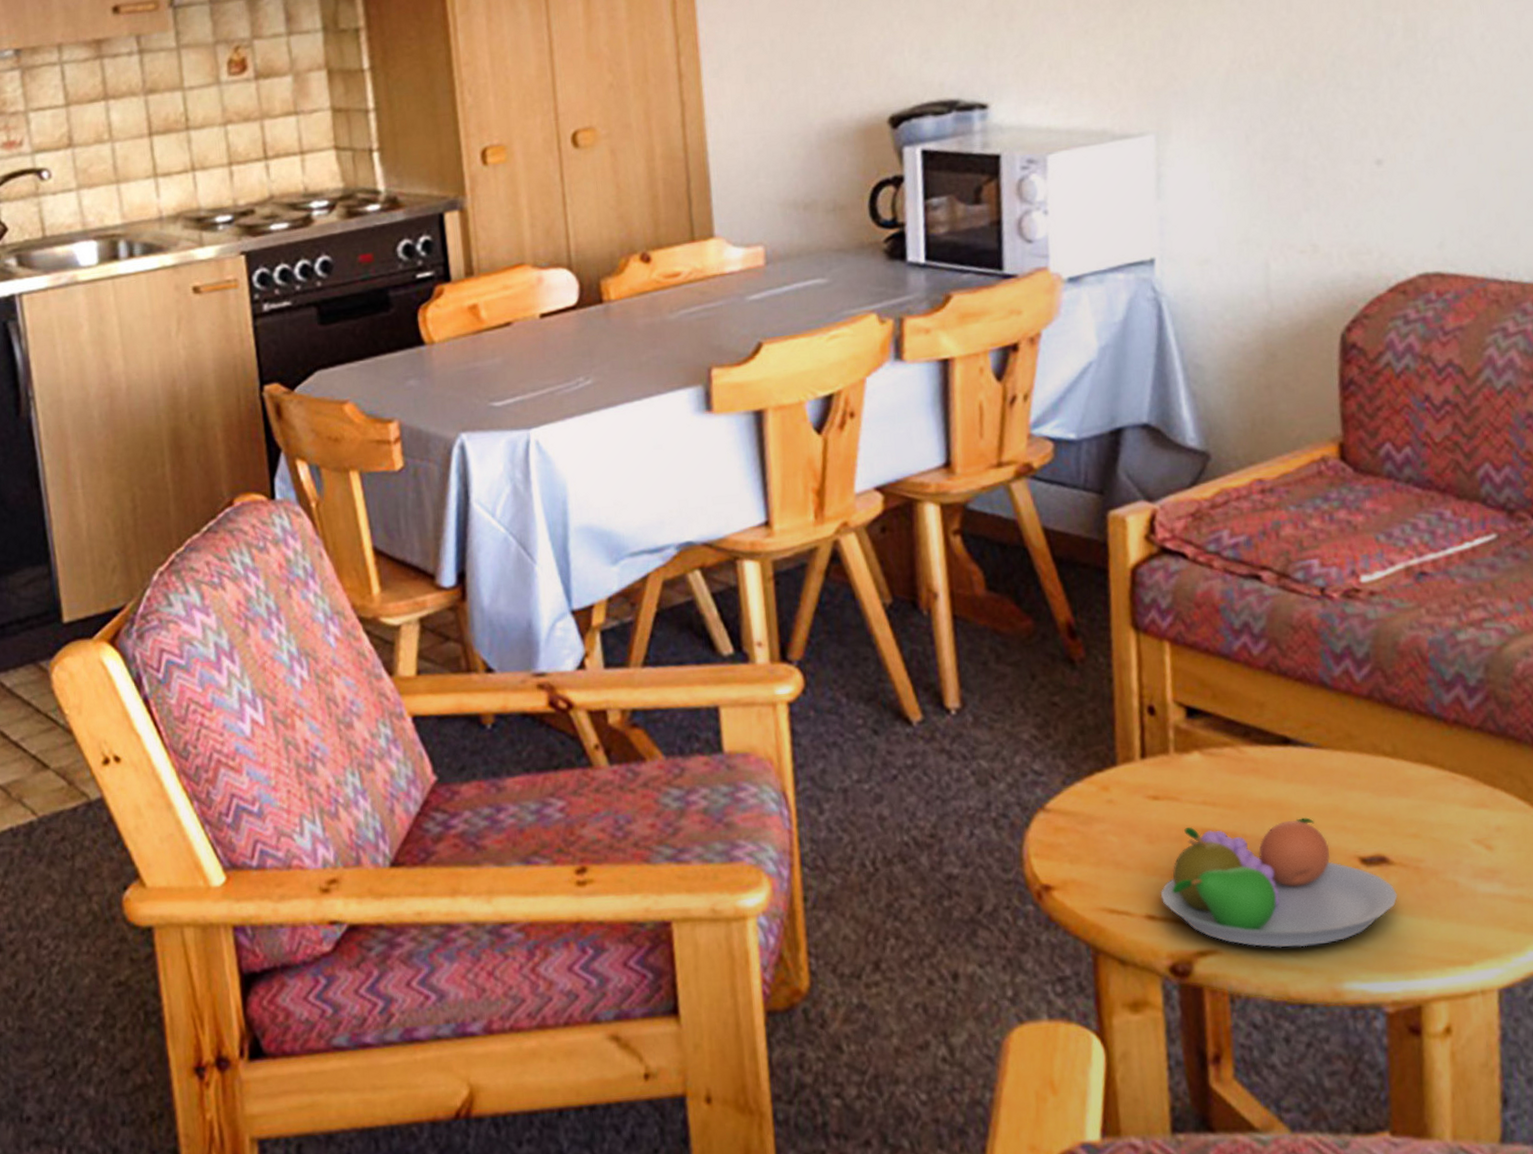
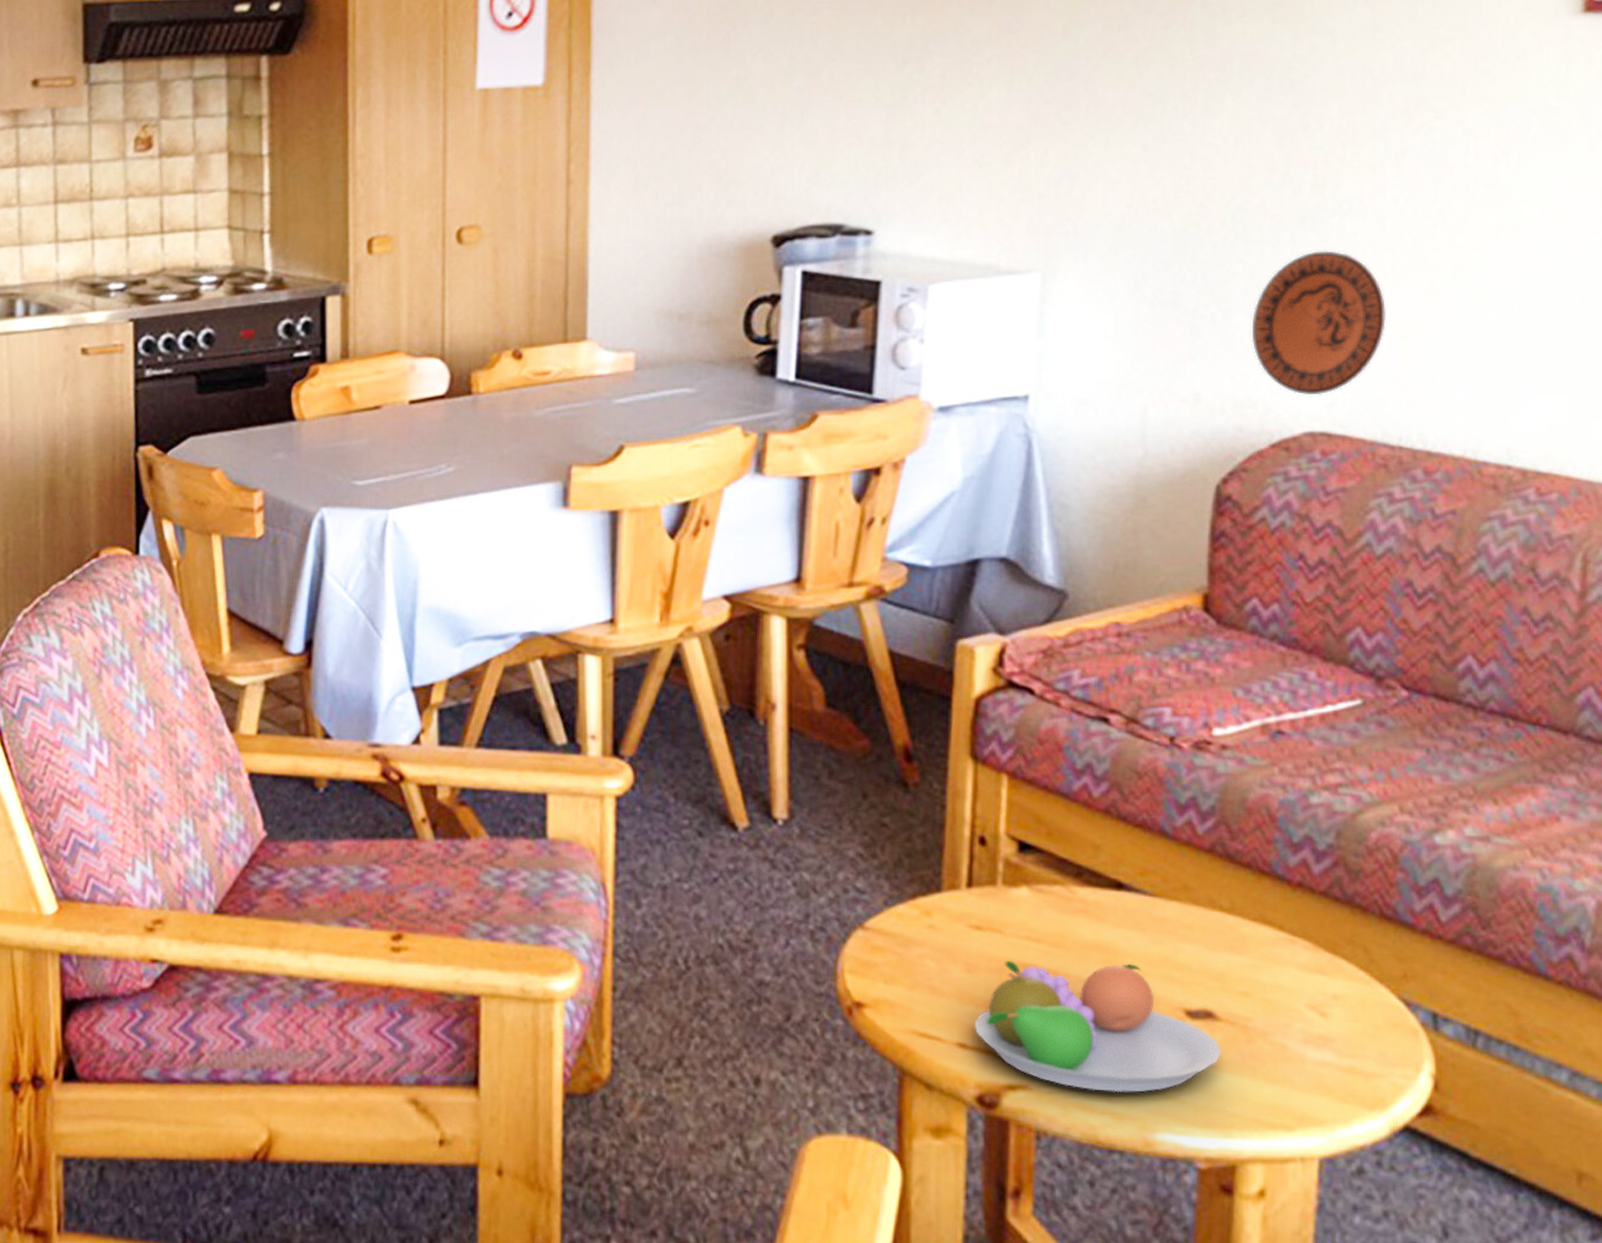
decorative plate: none [1359,92,1485,238] -> present [1251,250,1386,396]

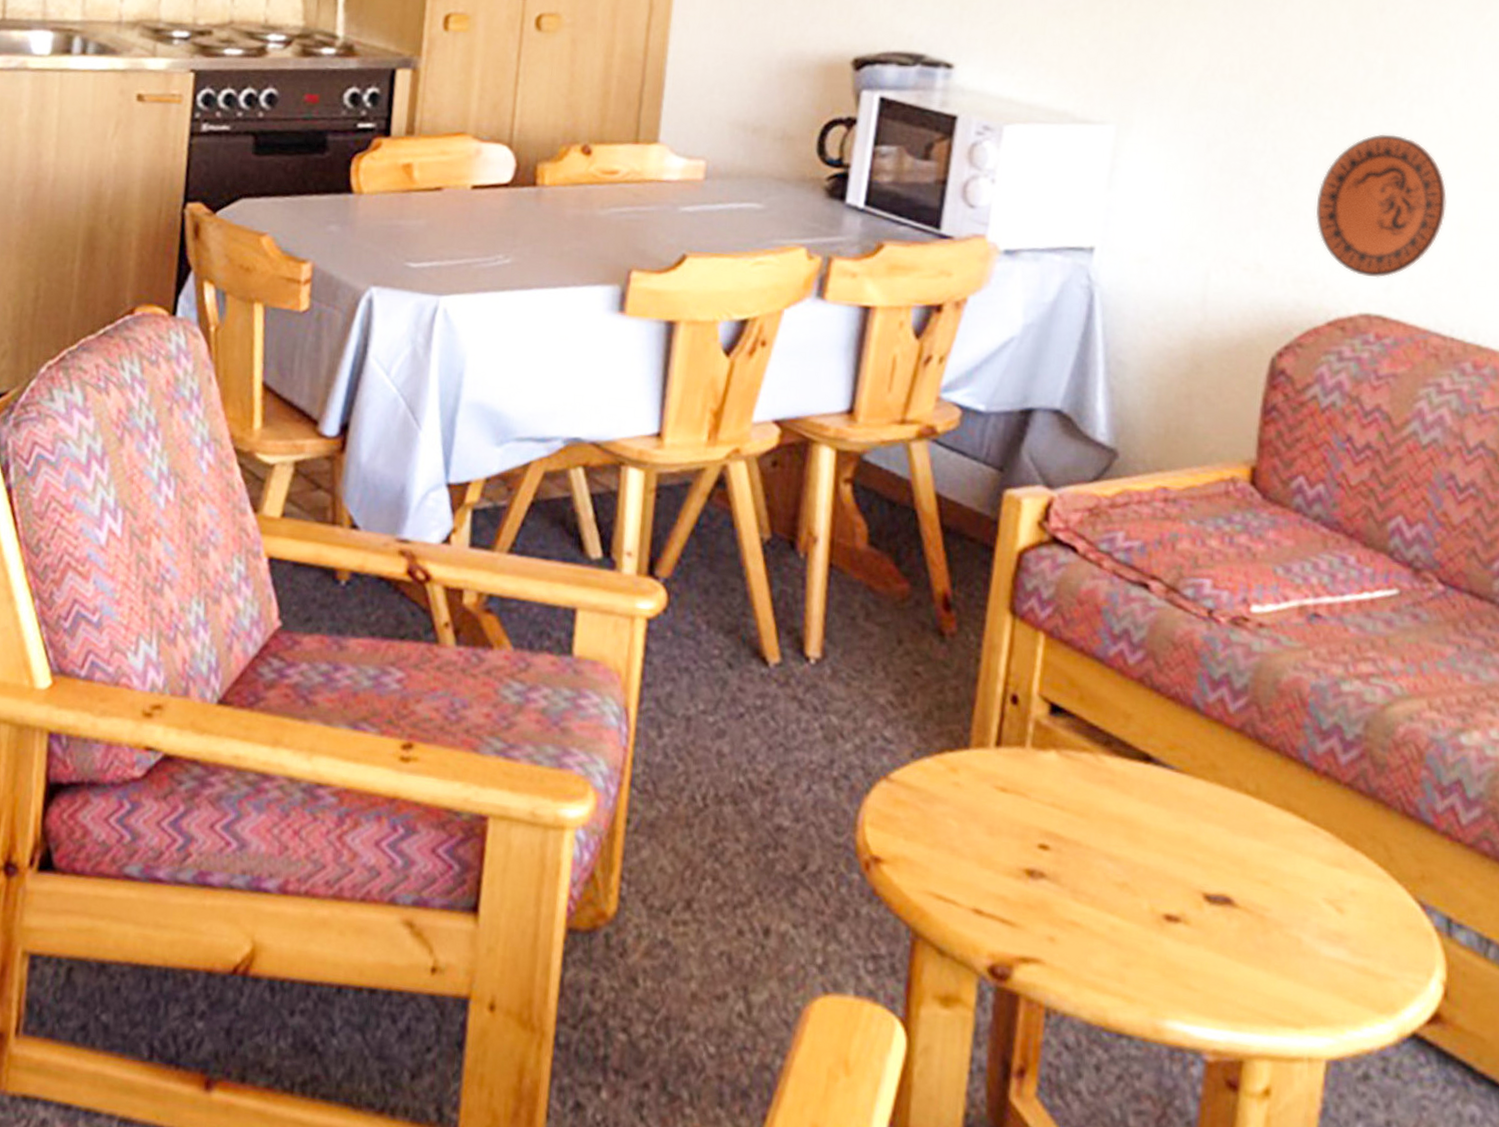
fruit bowl: present [974,960,1221,1093] -> none [991,826,1237,976]

